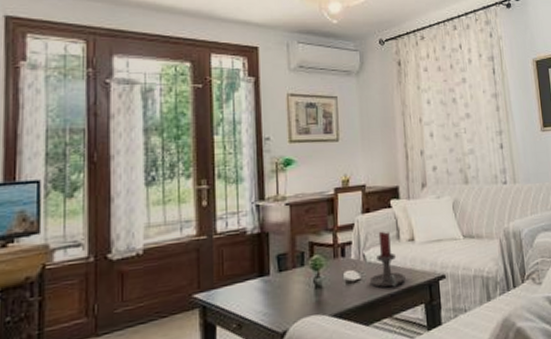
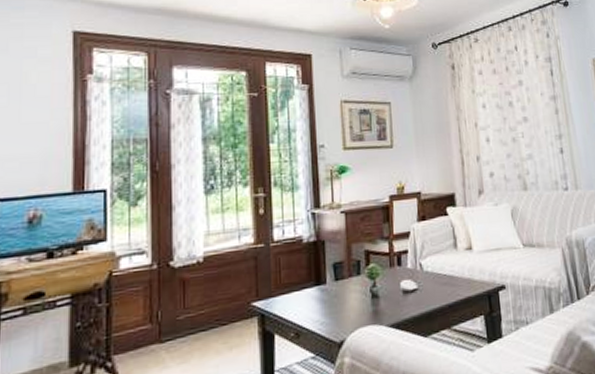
candle holder: present [369,231,405,288] -> none [426,239,464,298]

